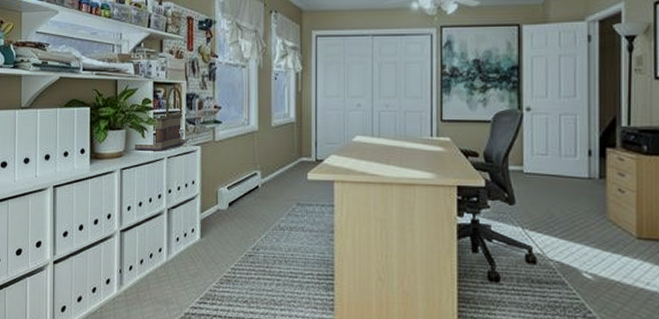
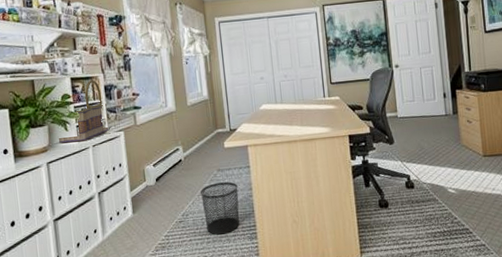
waste bin: none [276,218,318,279] -> present [201,181,240,235]

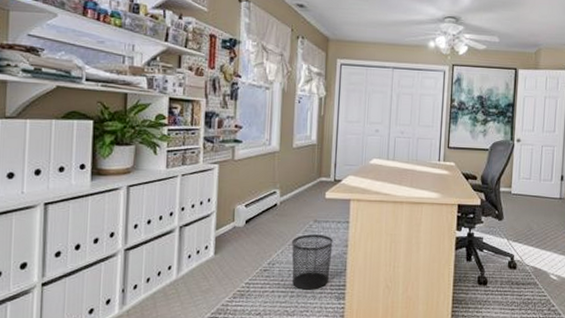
basket: present [58,79,109,144] -> none [144,103,206,169]

